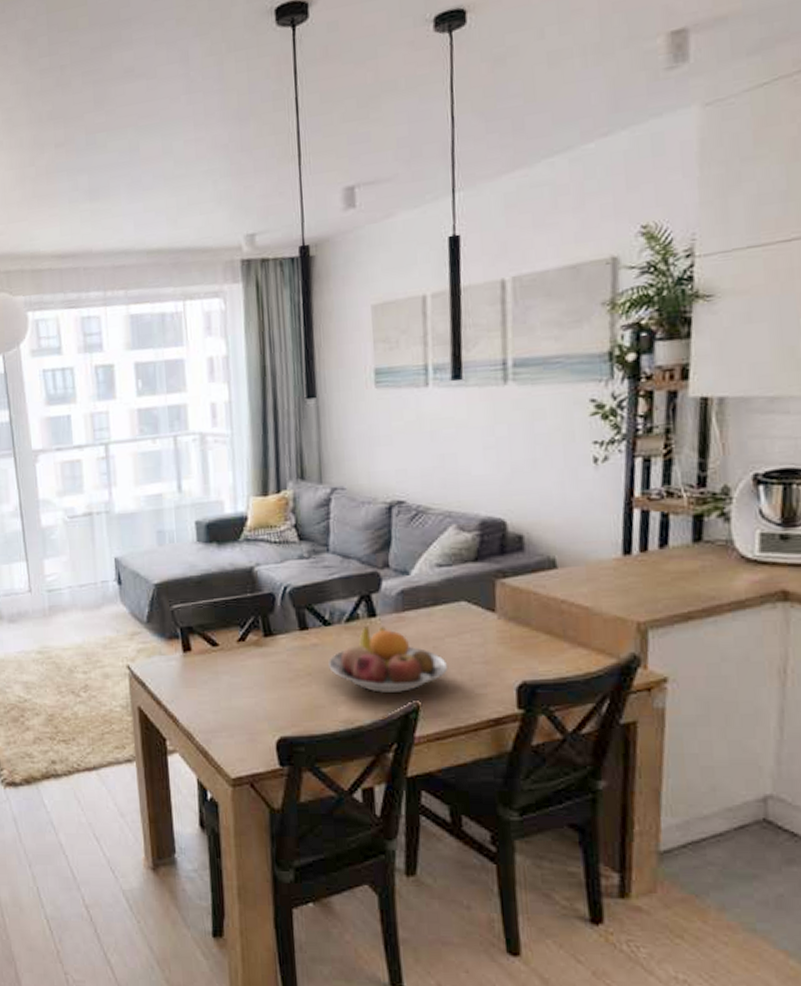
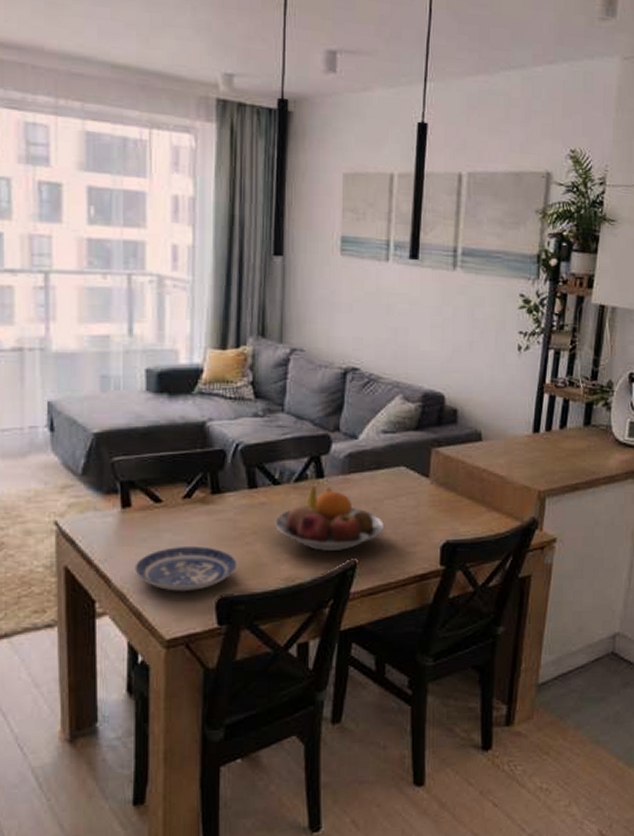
plate: none [198,688,294,732] -> present [134,546,237,591]

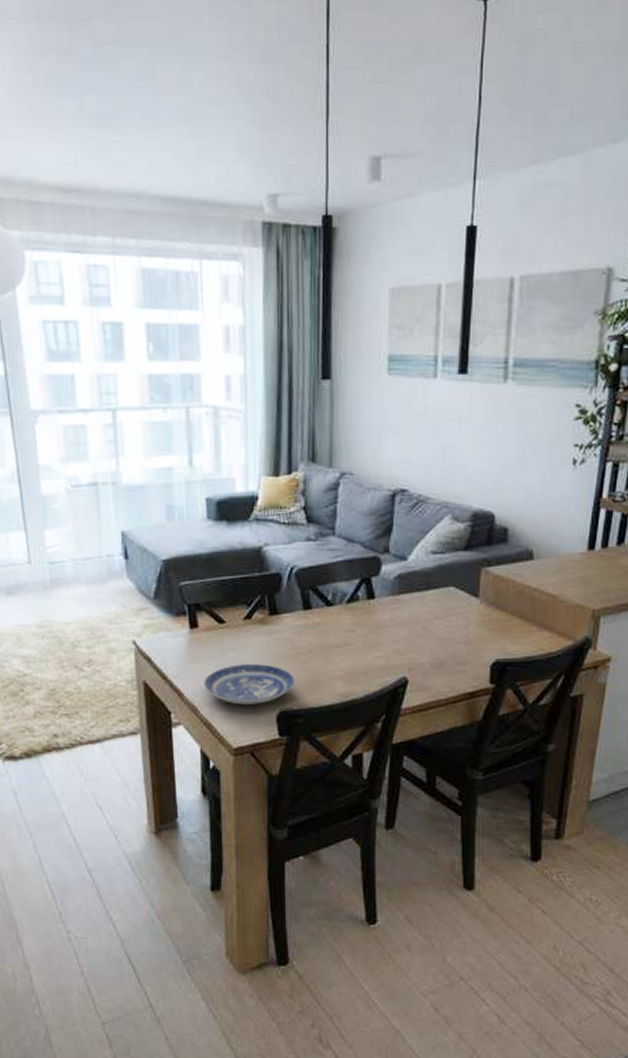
fruit bowl: present [275,487,385,551] -> none [329,607,435,669]

